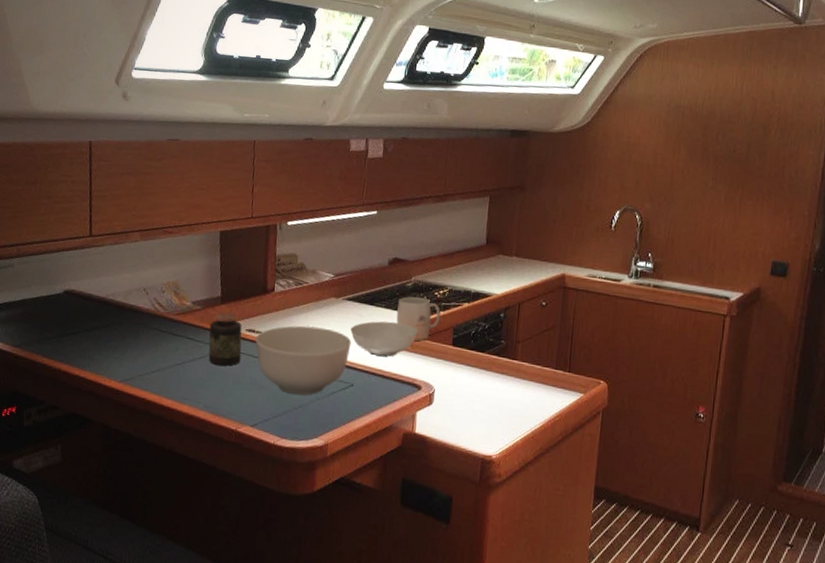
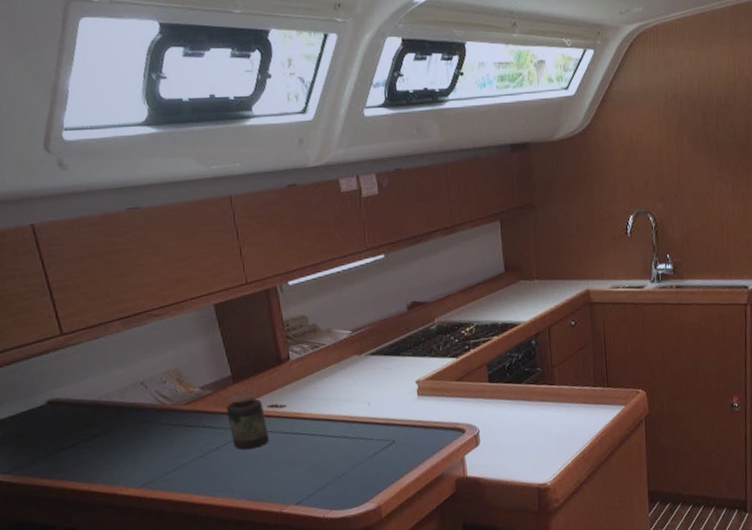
bowl: present [255,325,352,395] -> none [280,388,385,463]
bowl: present [350,321,418,357] -> none [380,368,452,407]
mug: present [396,296,441,342] -> none [425,338,472,385]

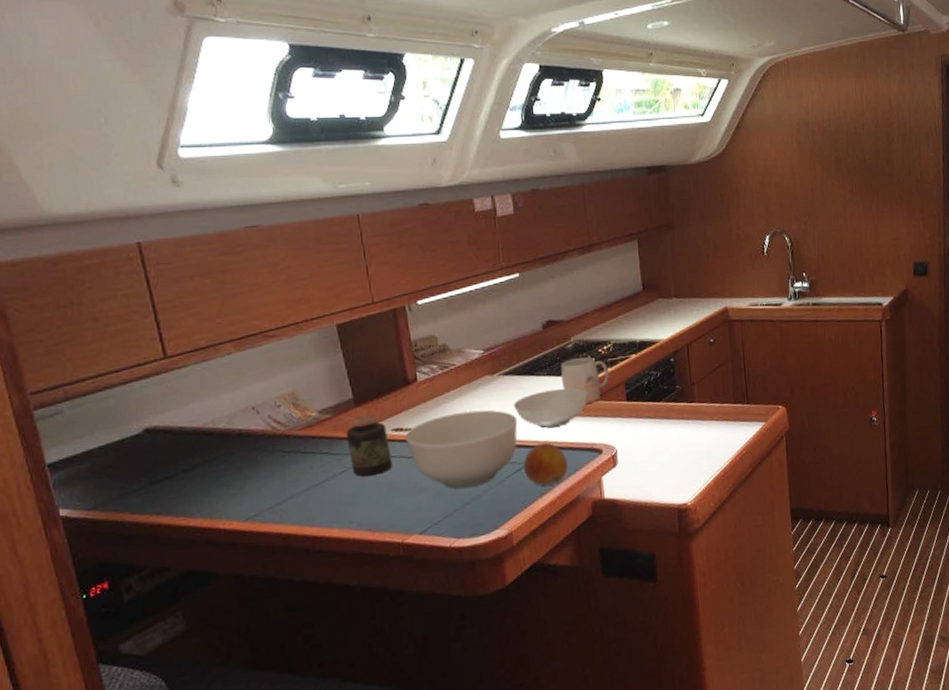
bowl: none [280,388,385,463] -> present [405,410,518,489]
bowl: none [380,368,452,407] -> present [513,388,588,428]
fruit: none [390,421,433,463] -> present [523,442,568,486]
mug: none [425,338,472,385] -> present [561,357,610,405]

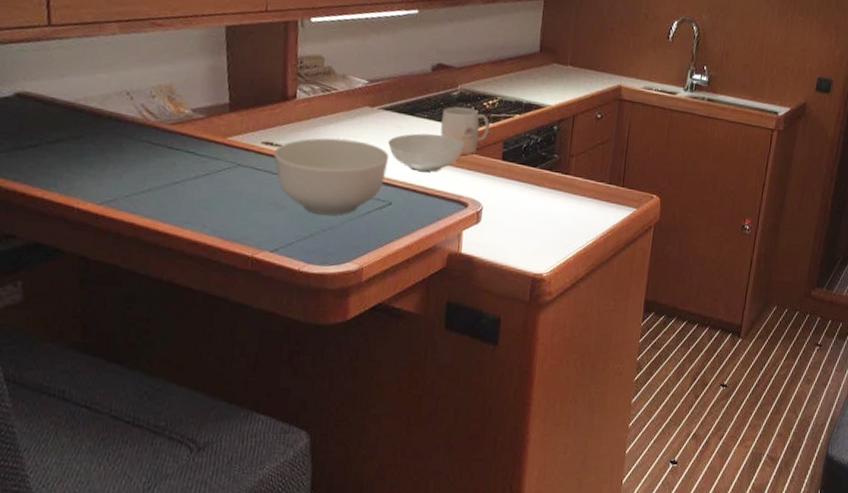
jar: present [346,414,393,476] -> none [215,122,257,184]
fruit: present [523,442,568,486] -> none [385,185,432,229]

